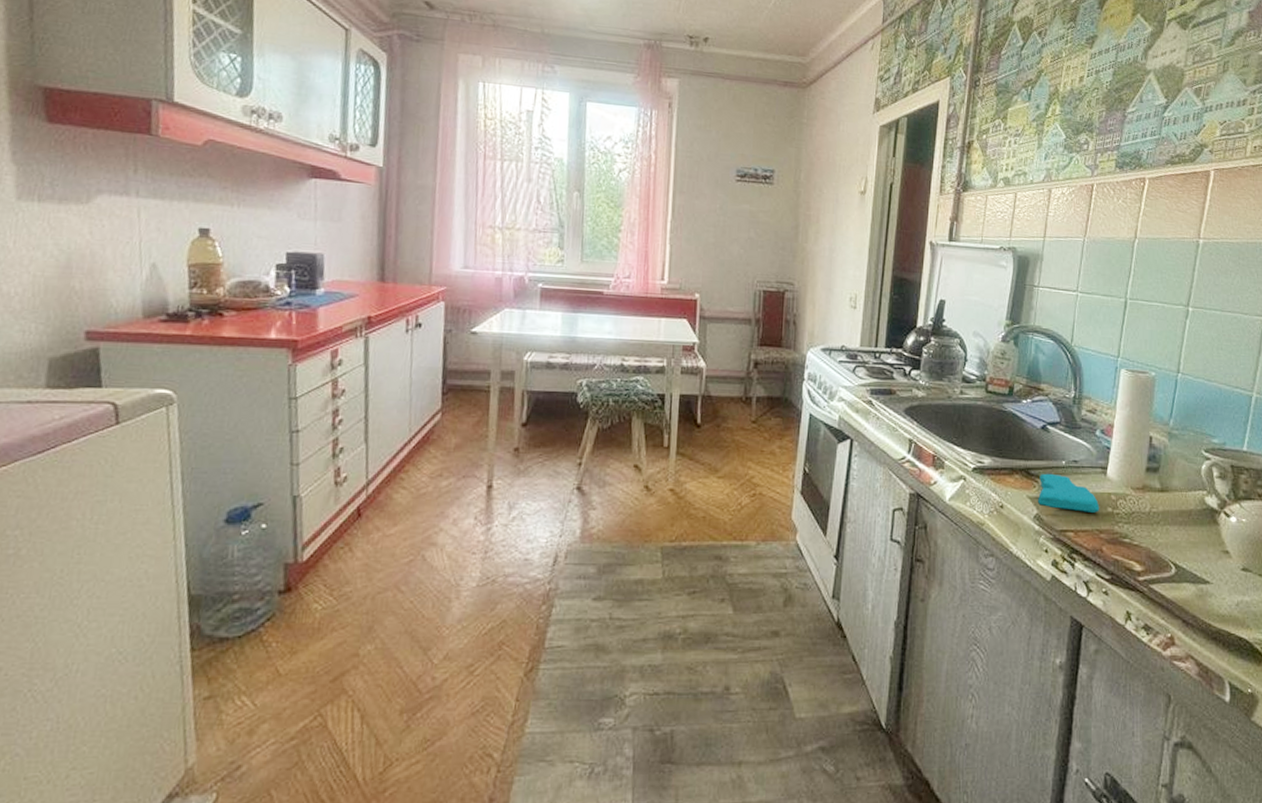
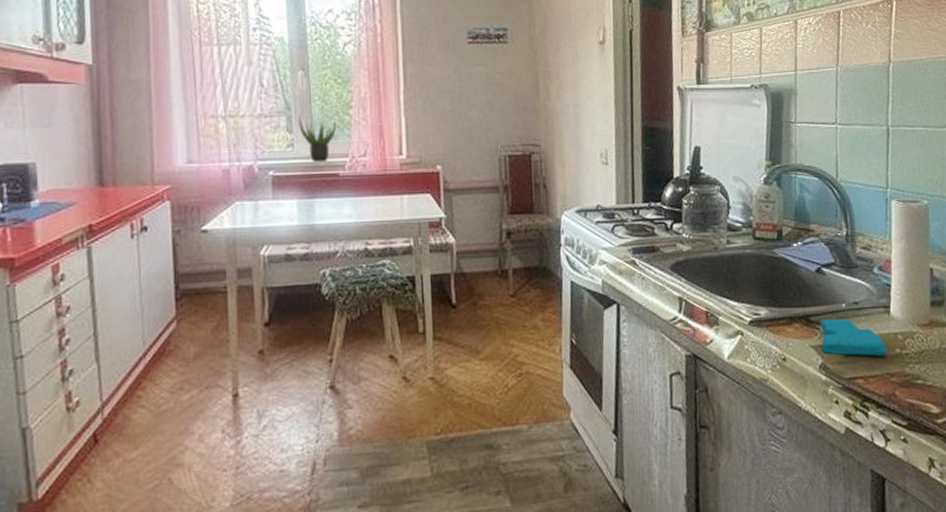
potted plant: none [570,232,606,281] -> present [299,113,337,163]

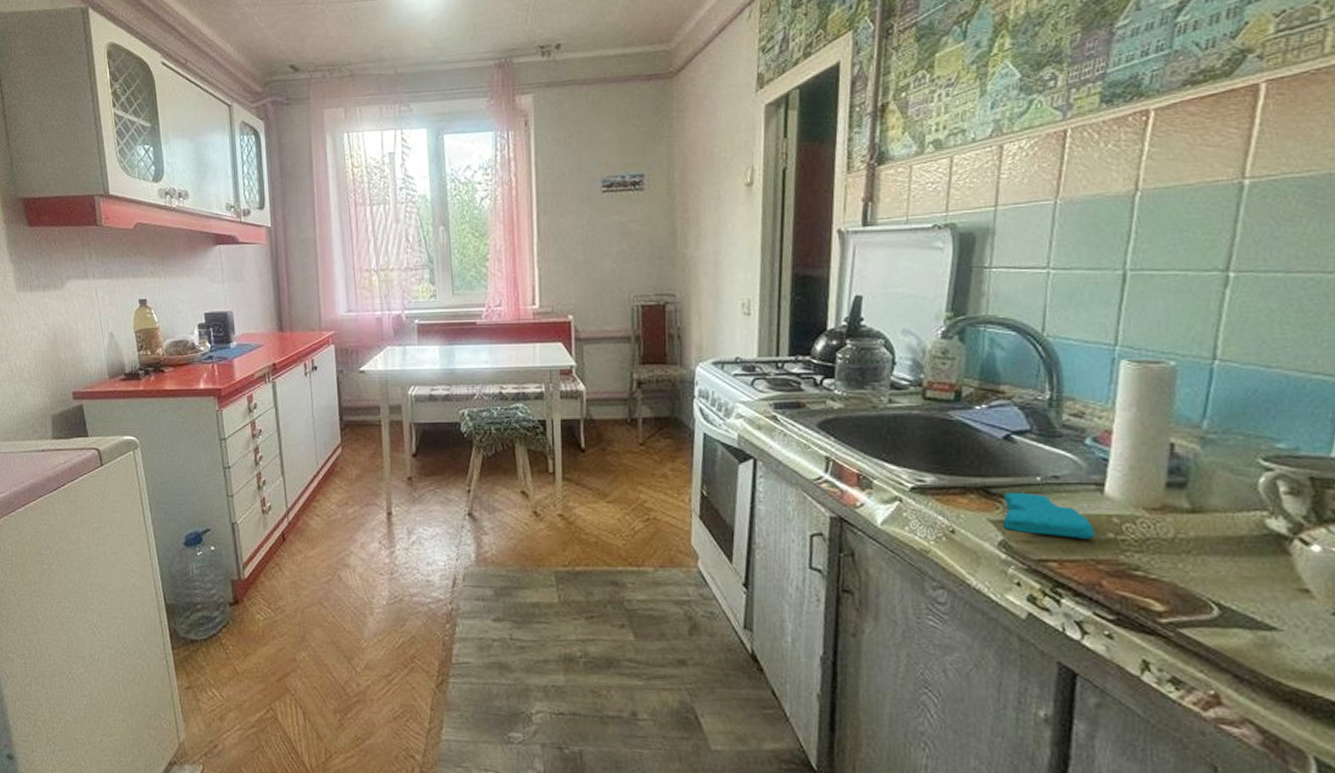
potted plant: present [299,113,337,163] -> none [440,266,475,312]

